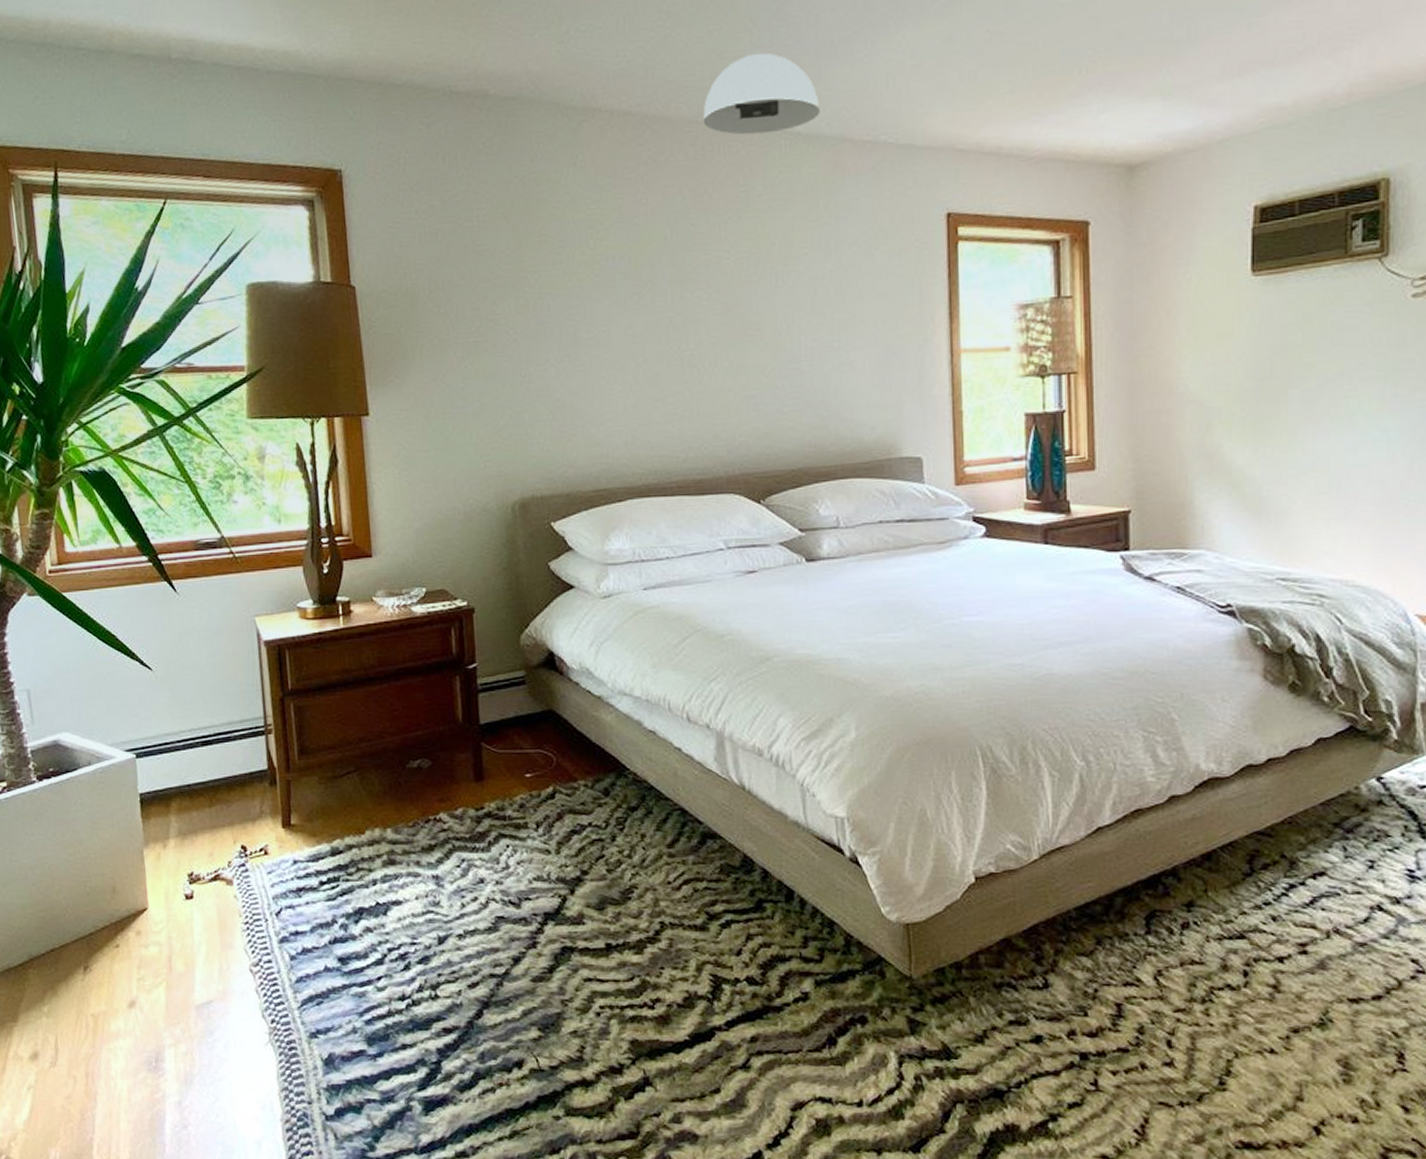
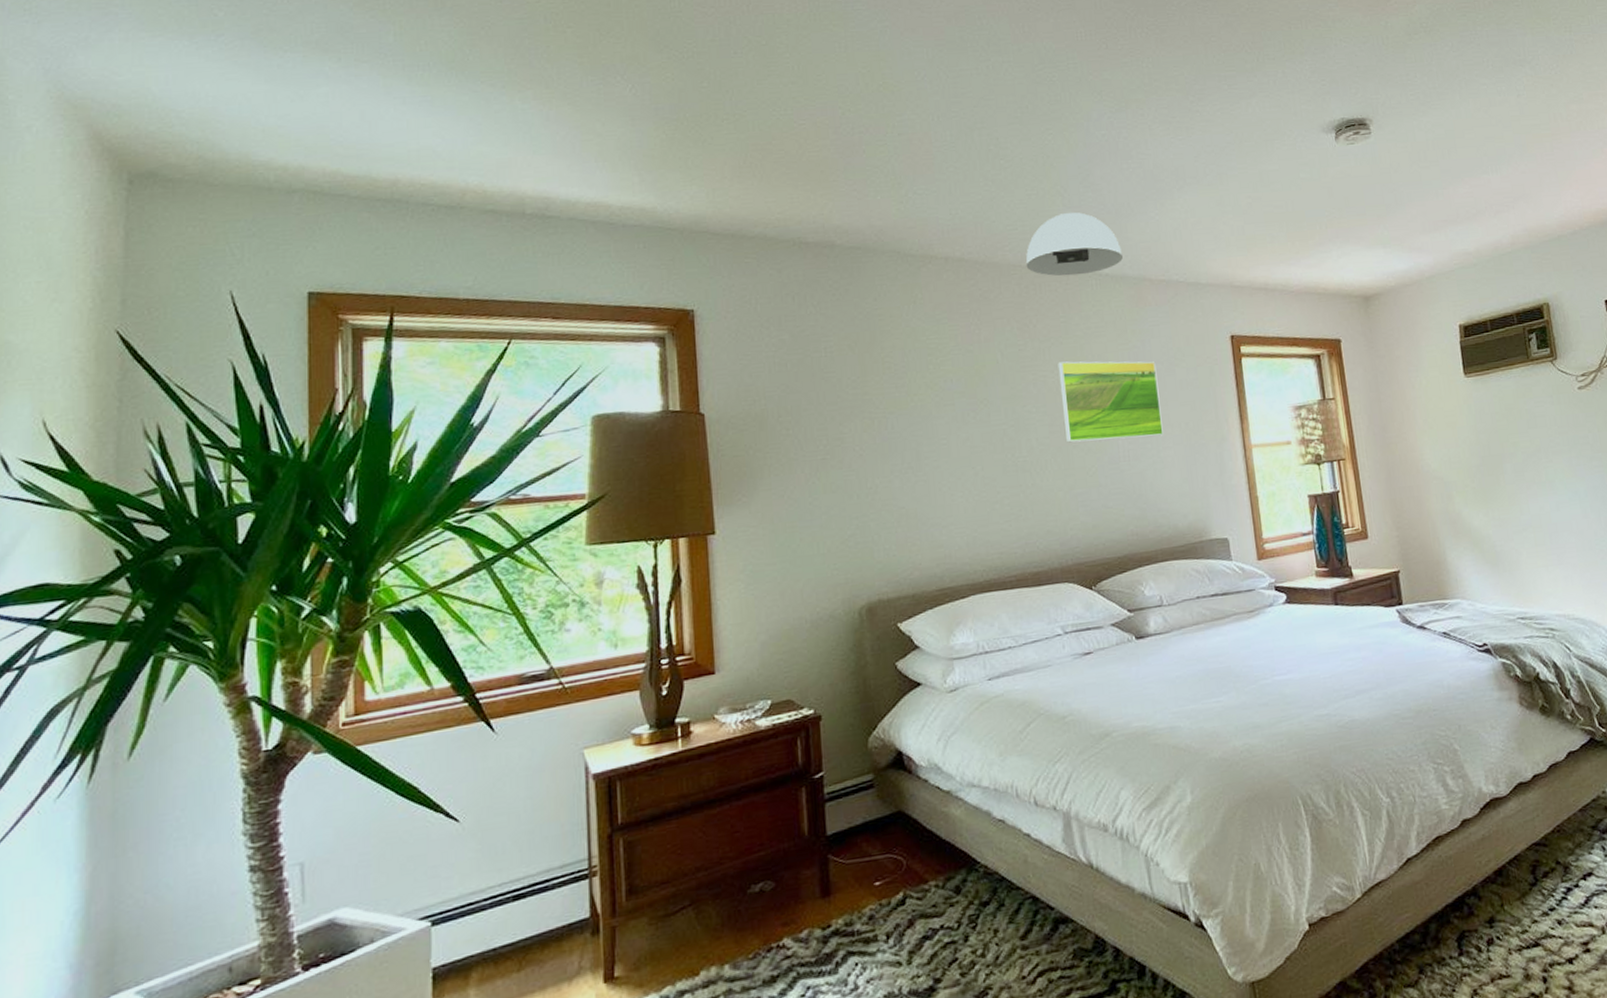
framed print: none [734,239,854,337] -> present [1057,361,1164,443]

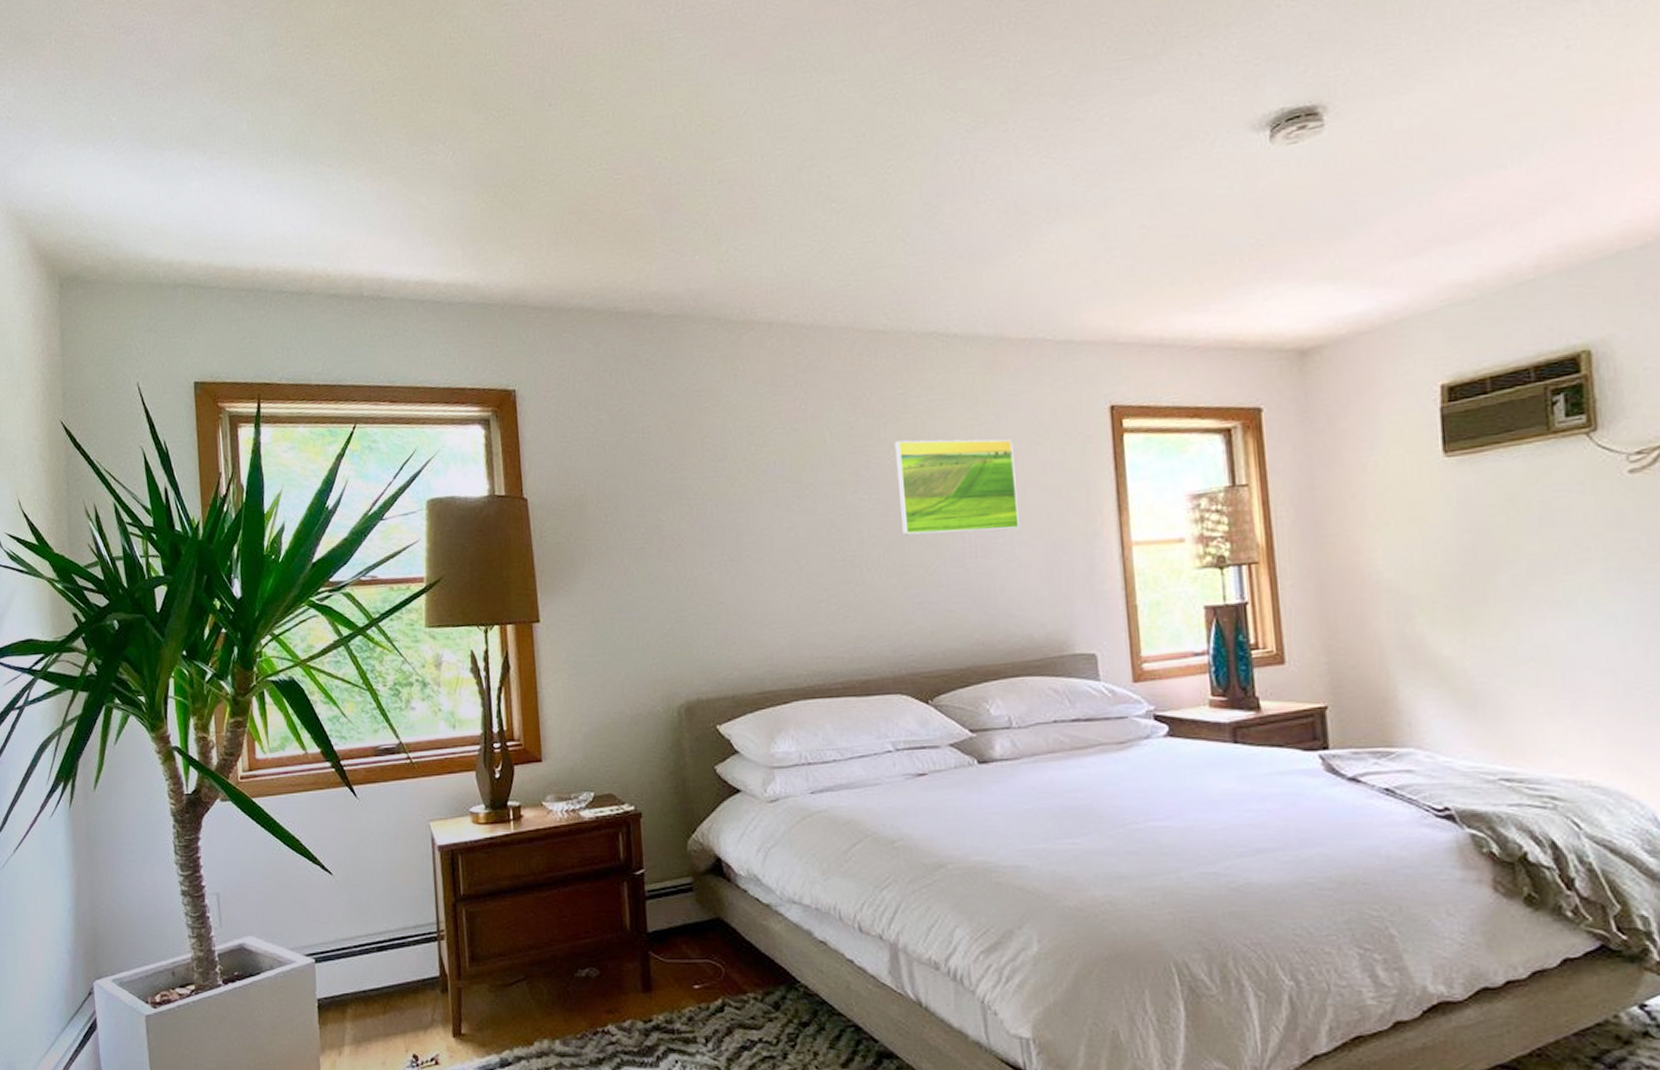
ceiling light: present [1025,212,1123,276] -> none [859,260,975,339]

